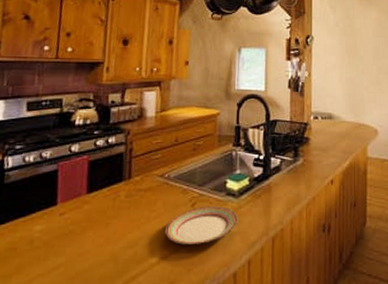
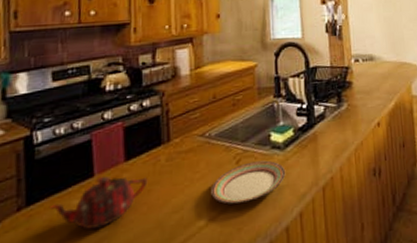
teapot: none [12,205,107,255] -> present [49,176,148,230]

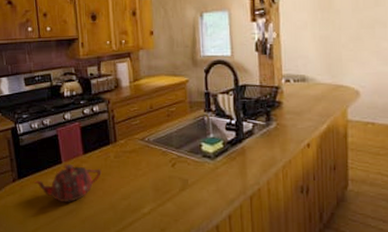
plate: present [211,160,286,204] -> none [152,167,216,199]

